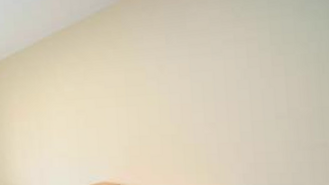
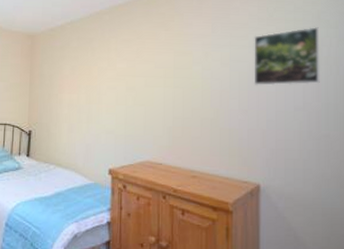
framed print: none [218,20,309,95] -> present [254,27,320,86]

